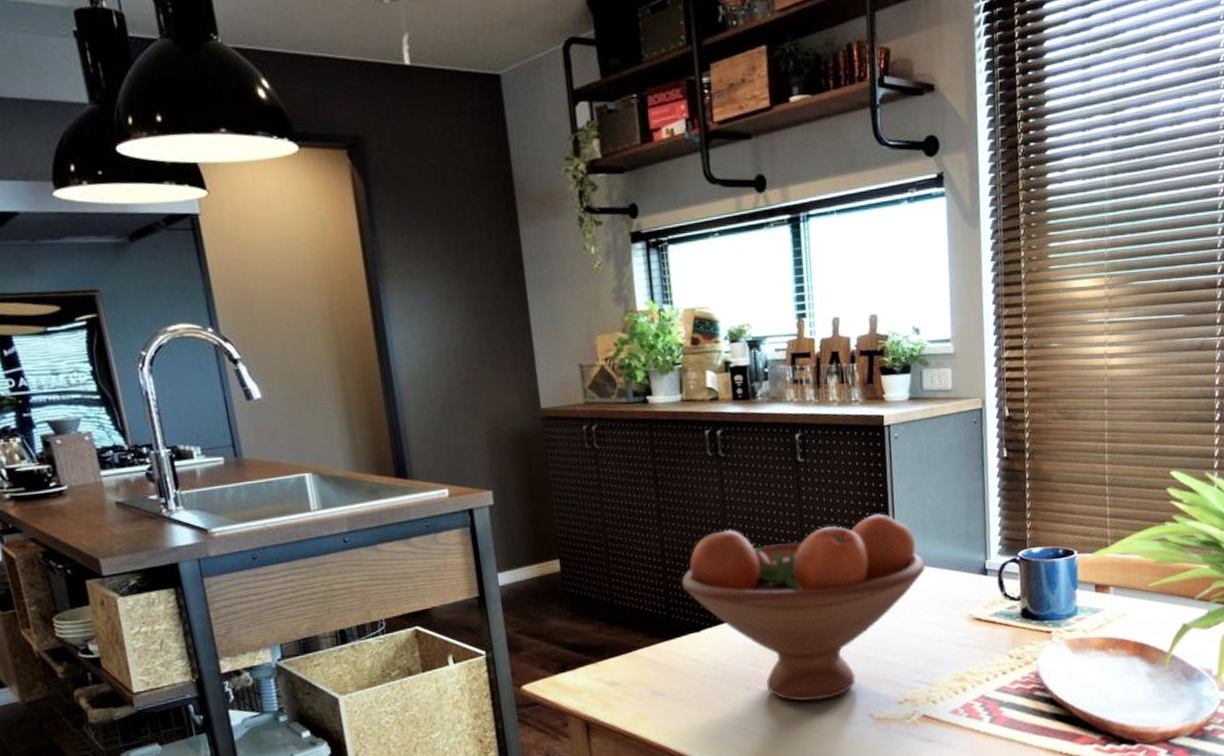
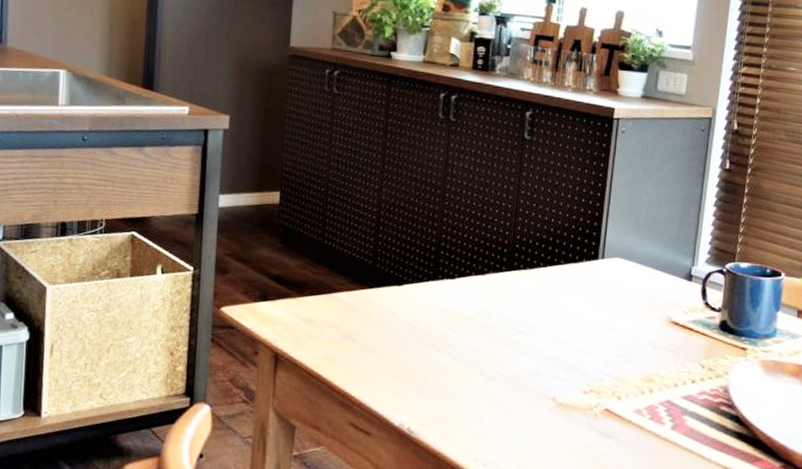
fruit bowl: present [682,514,925,702] -> none [392,191,632,376]

